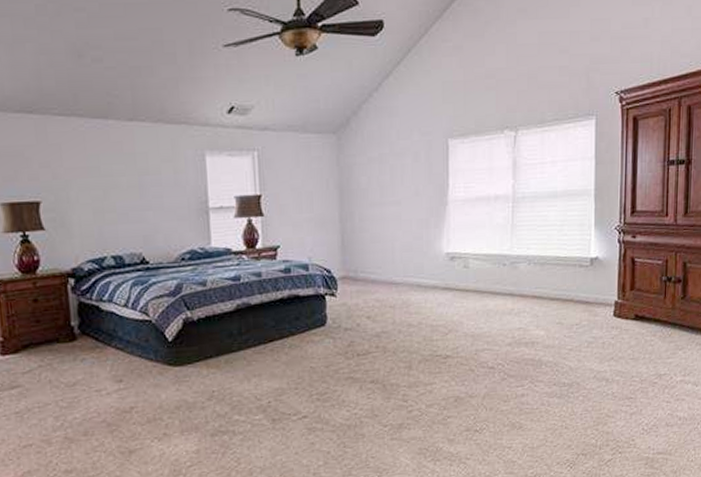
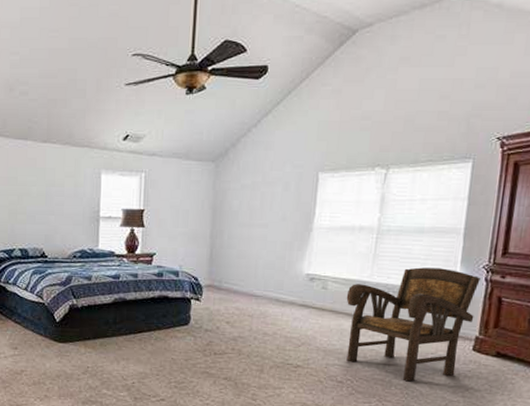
armchair: none [489,233,614,358] -> present [346,267,480,382]

